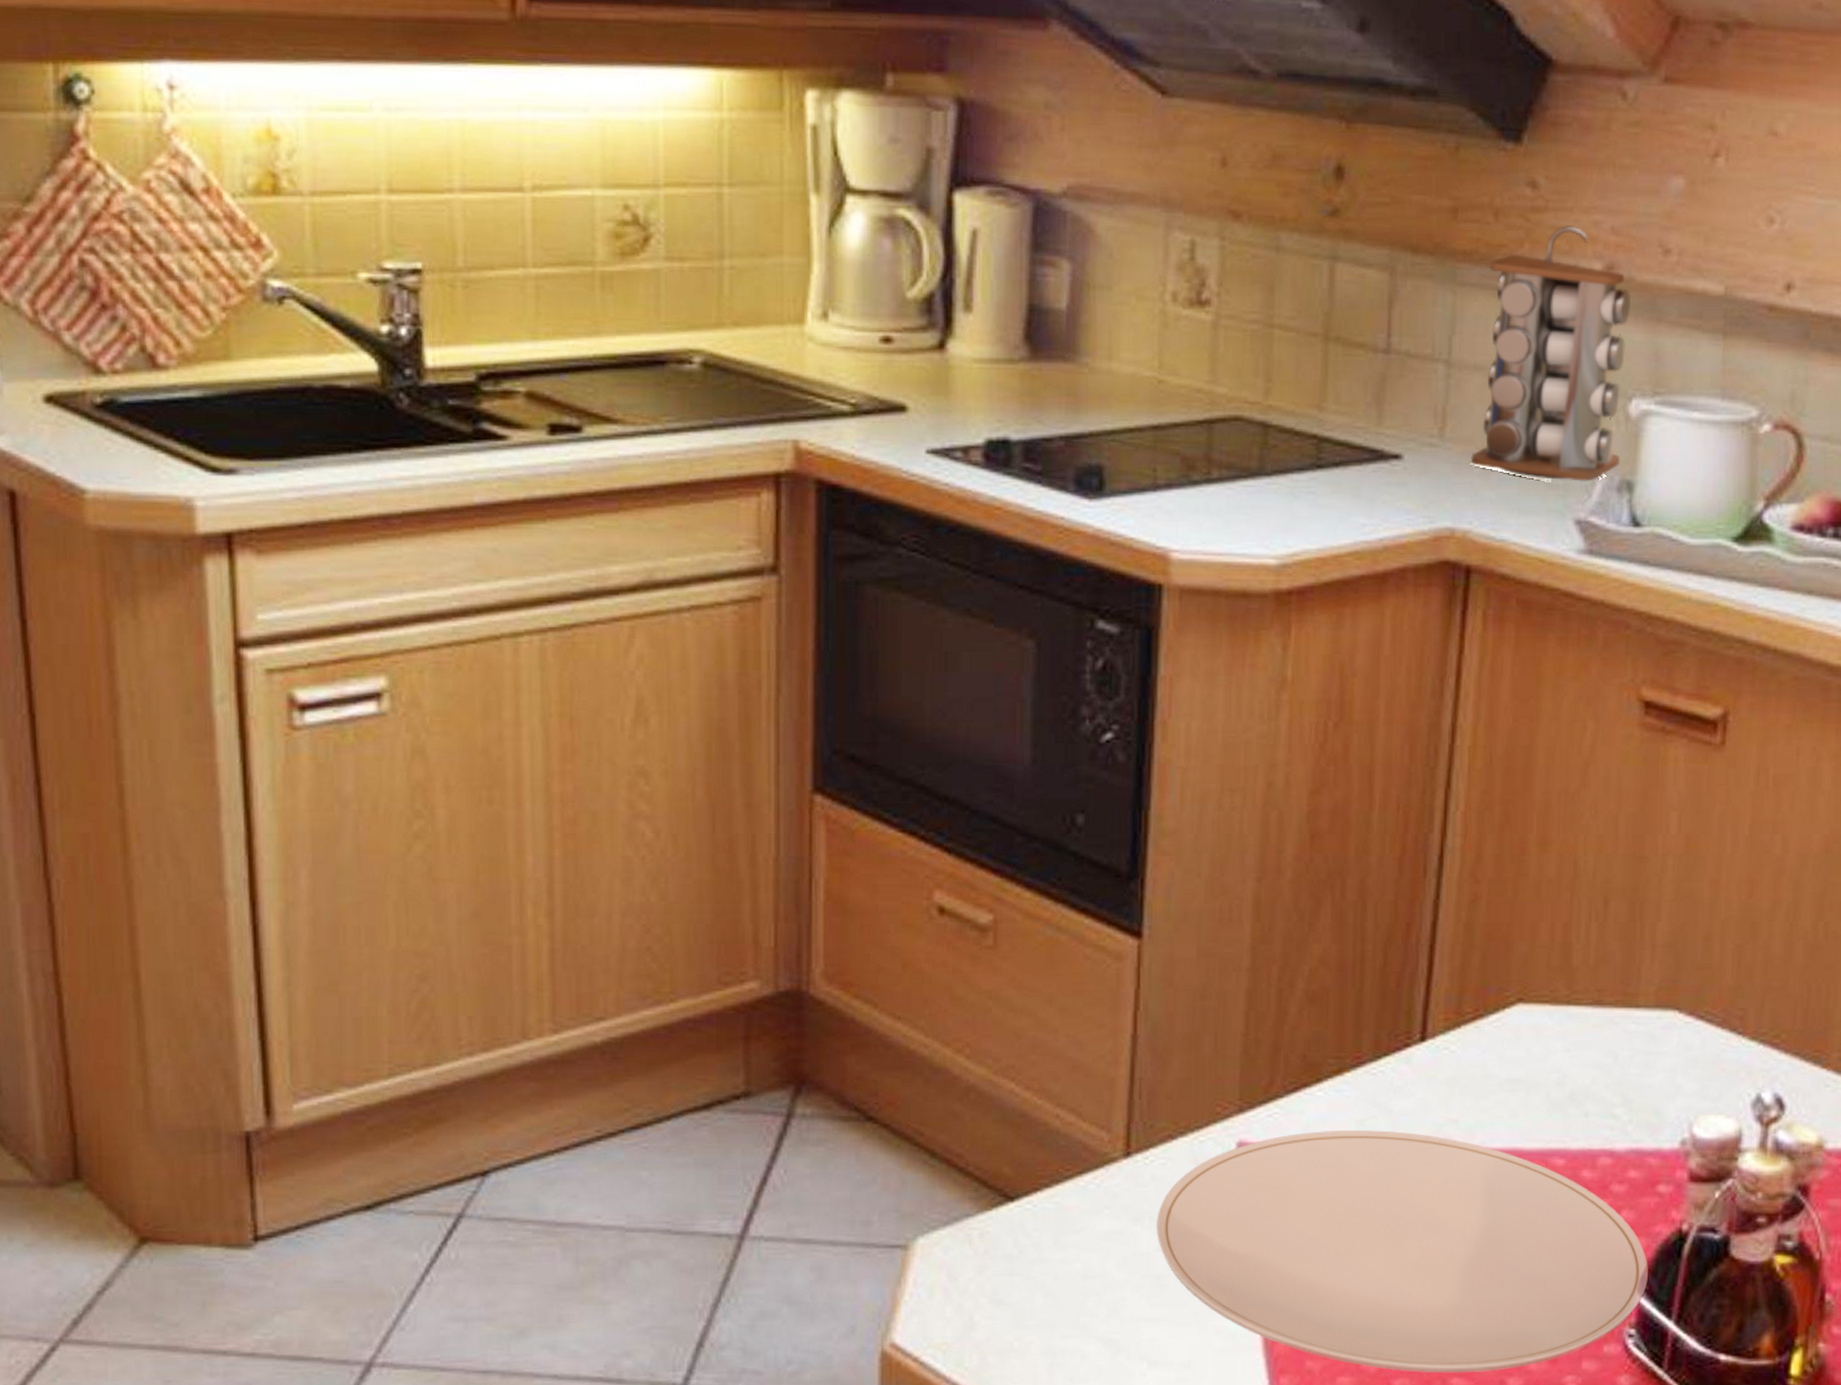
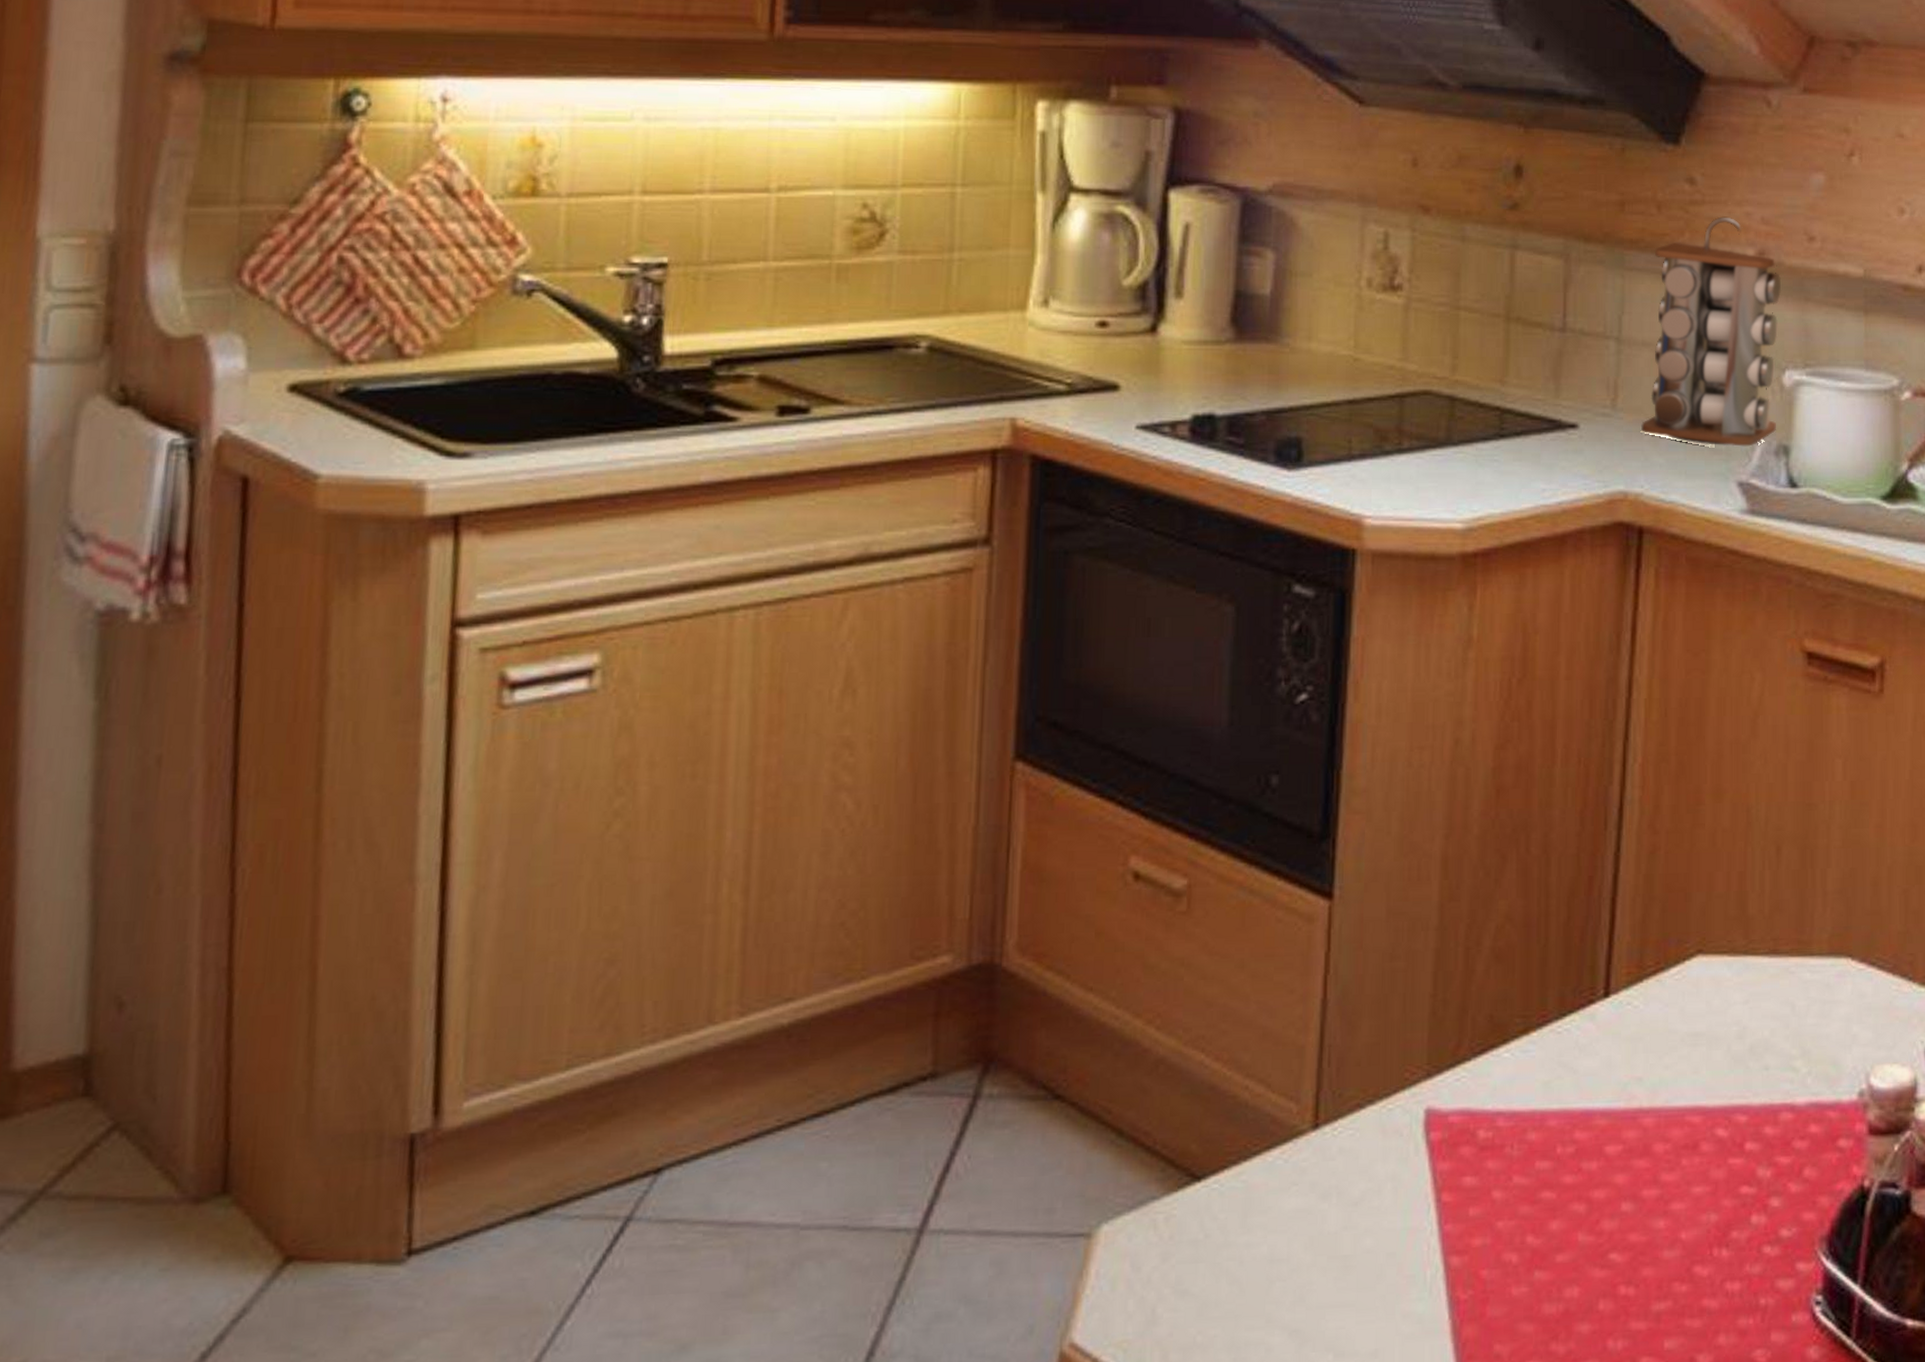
plate: present [1156,1130,1648,1373] -> none [1344,1091,1833,1352]

